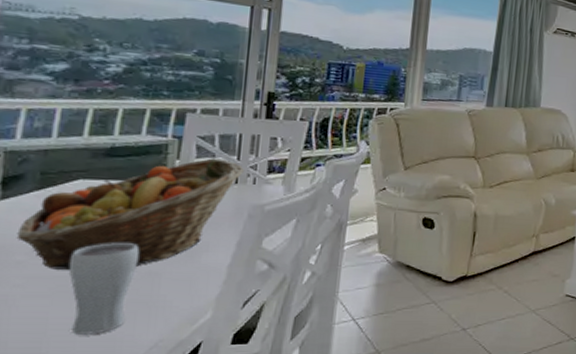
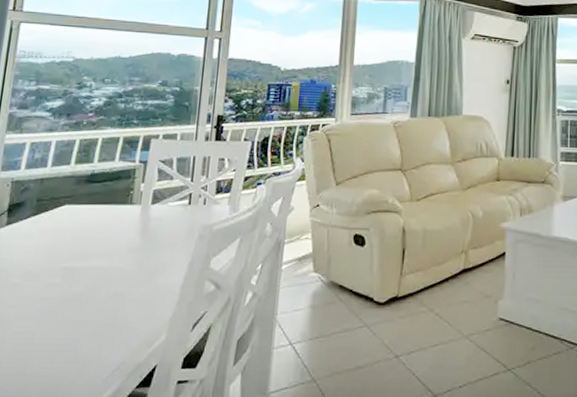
fruit basket: present [16,158,245,270] -> none [15,181,198,291]
drinking glass: present [69,243,140,335] -> none [51,265,109,356]

